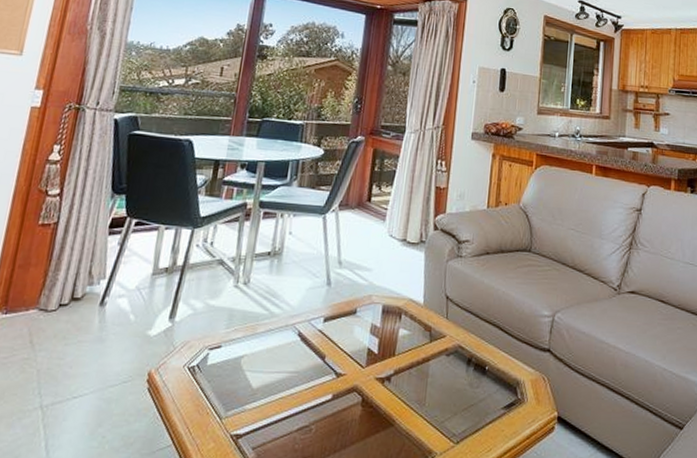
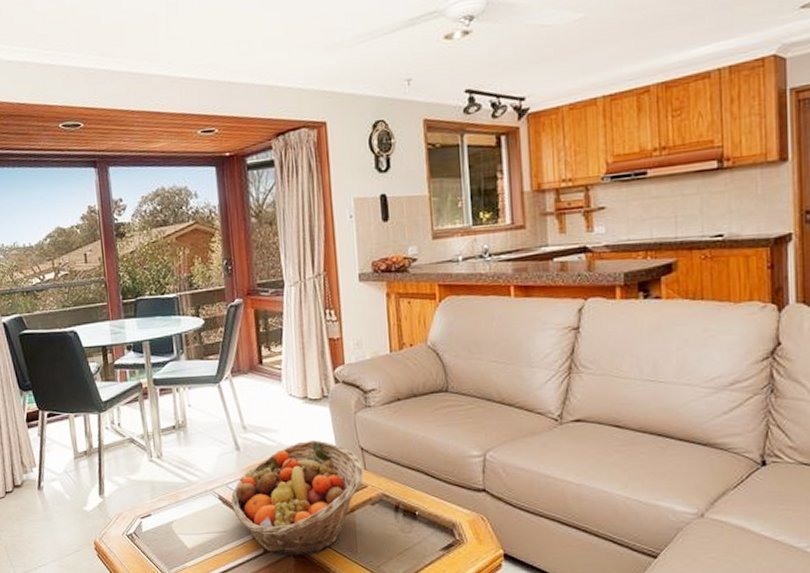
fruit basket: none [310,283,446,405] -> present [231,440,365,556]

